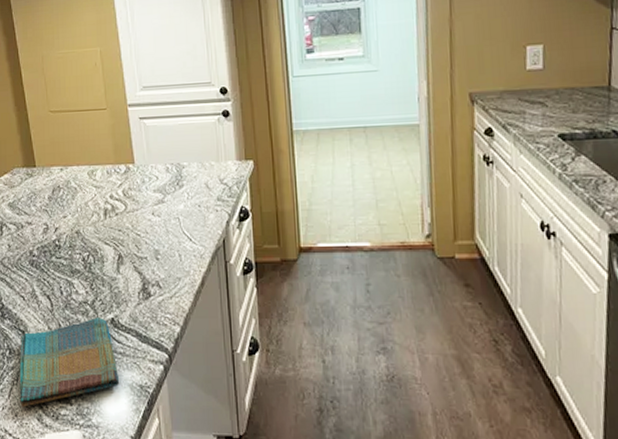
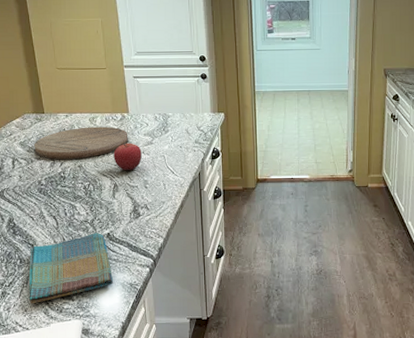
cutting board: none [25,181,135,225] -> present [34,126,128,160]
fruit: none [117,201,151,237] -> present [113,143,142,170]

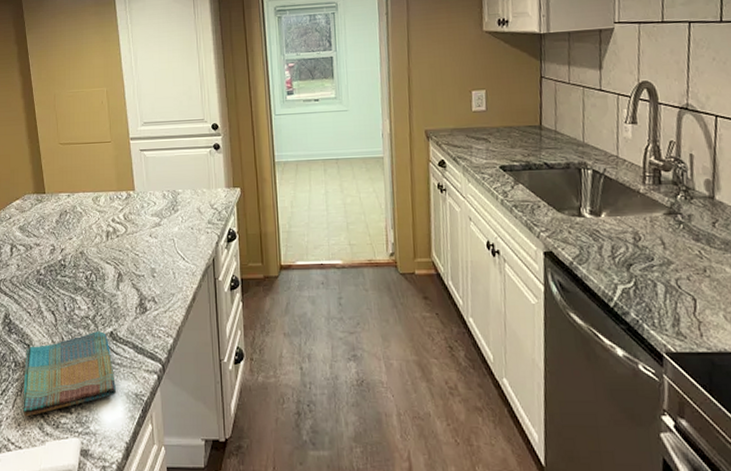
cutting board: present [34,126,128,160] -> none [34,206,134,246]
fruit: present [113,143,142,170] -> none [118,224,149,257]

